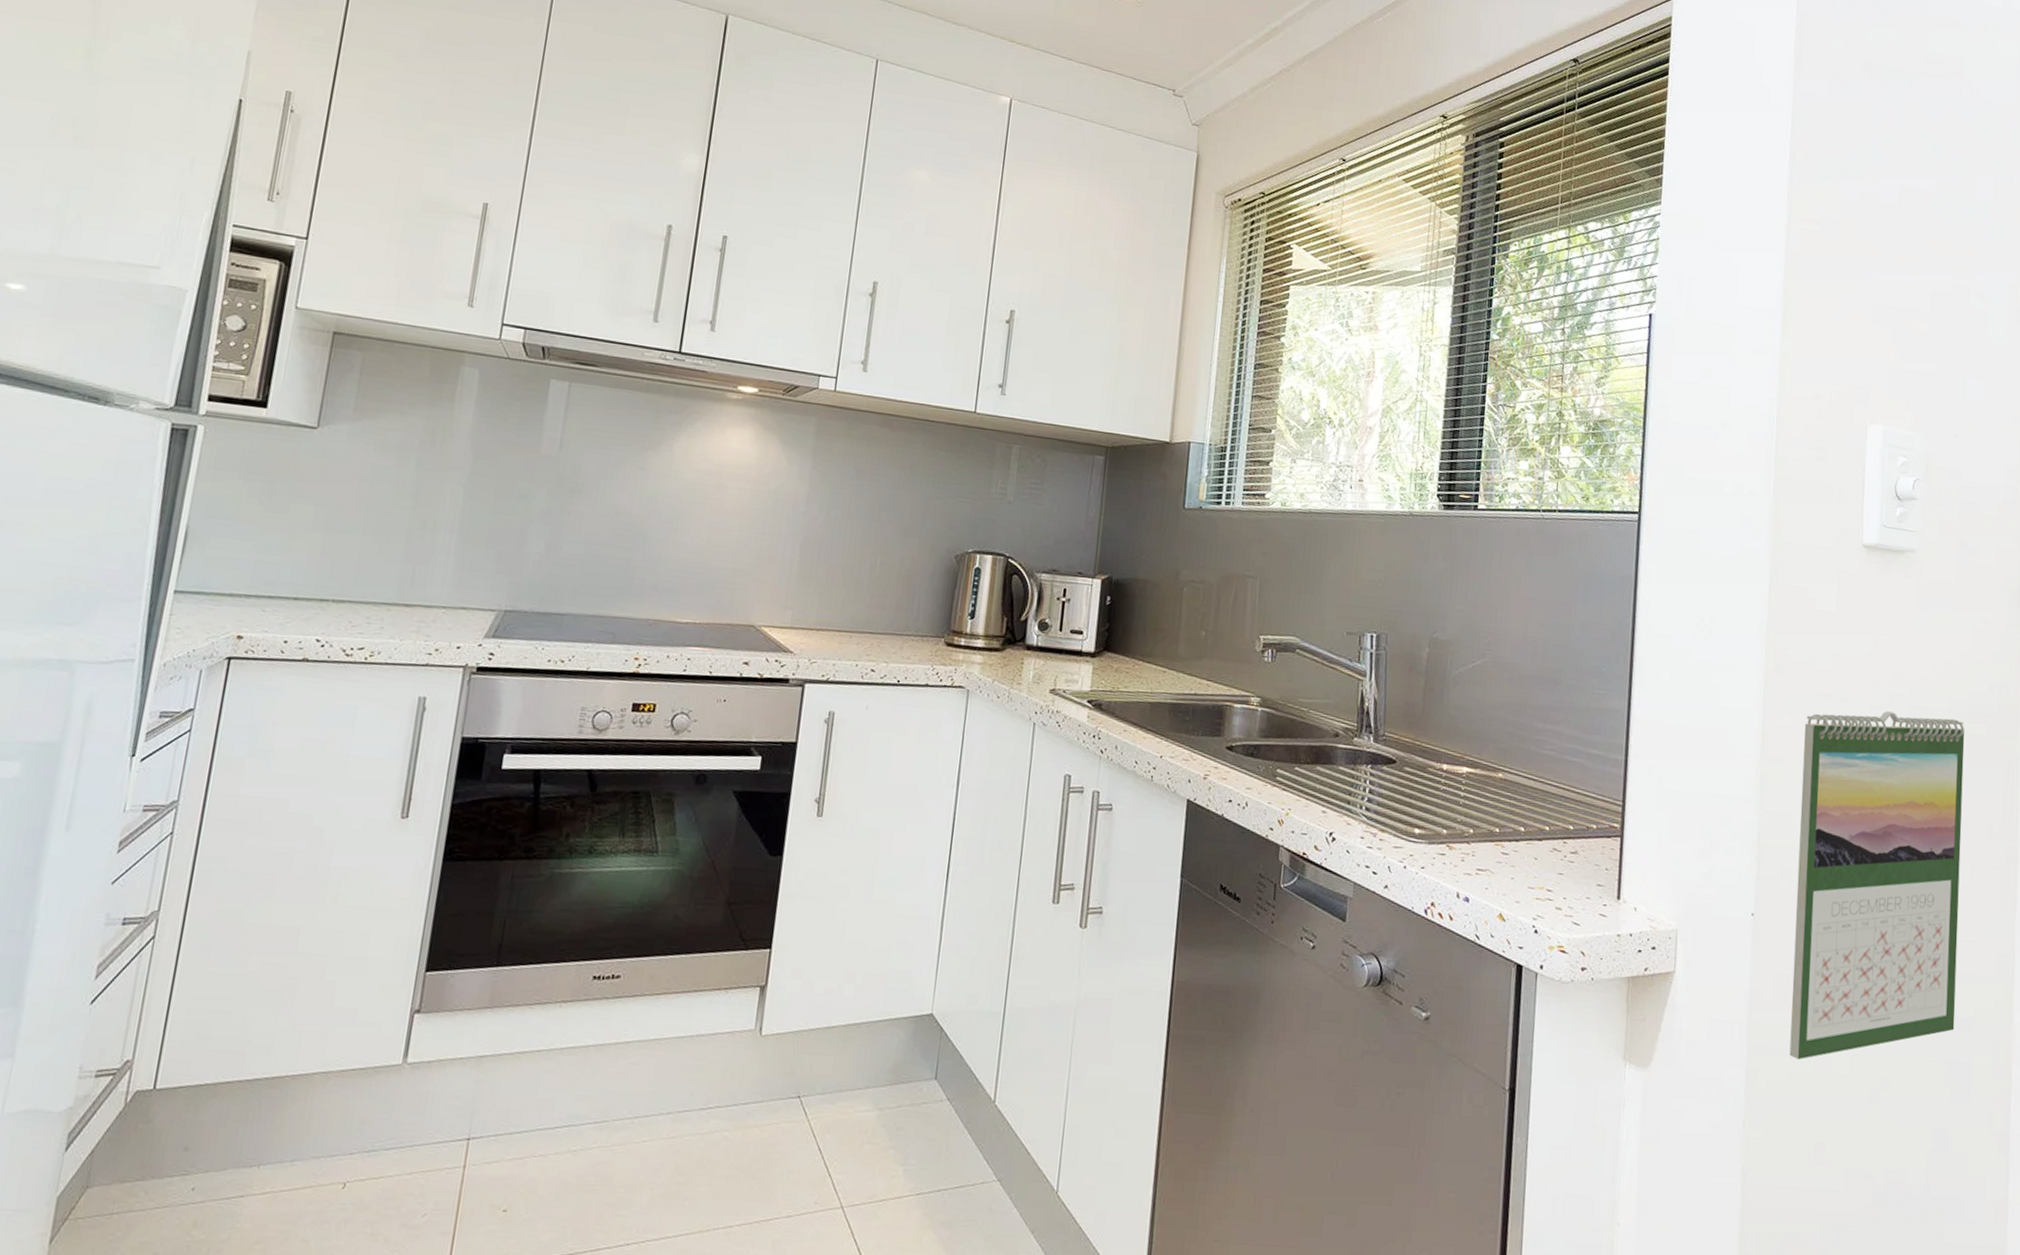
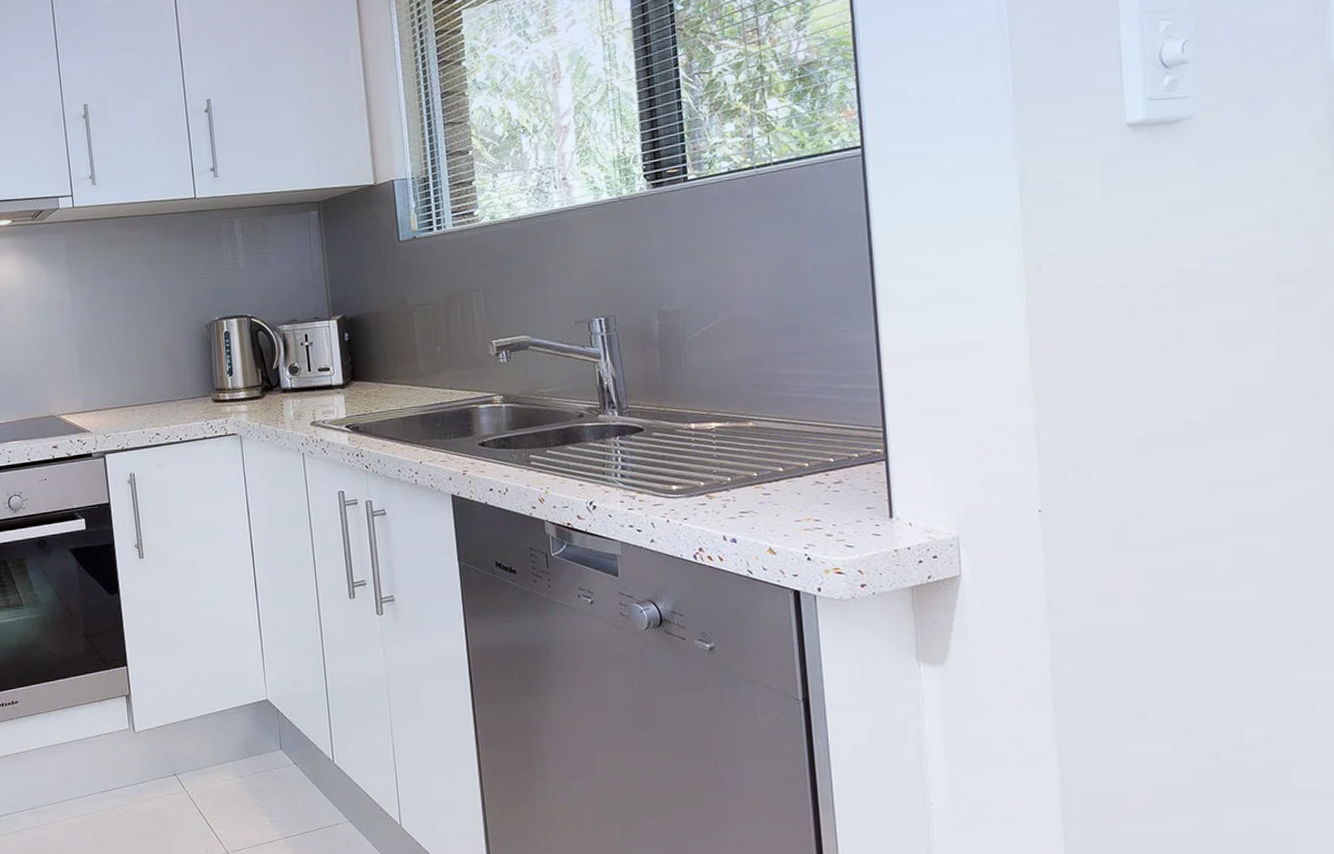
calendar: present [1789,711,1965,1060] -> none [1077,282,1288,639]

